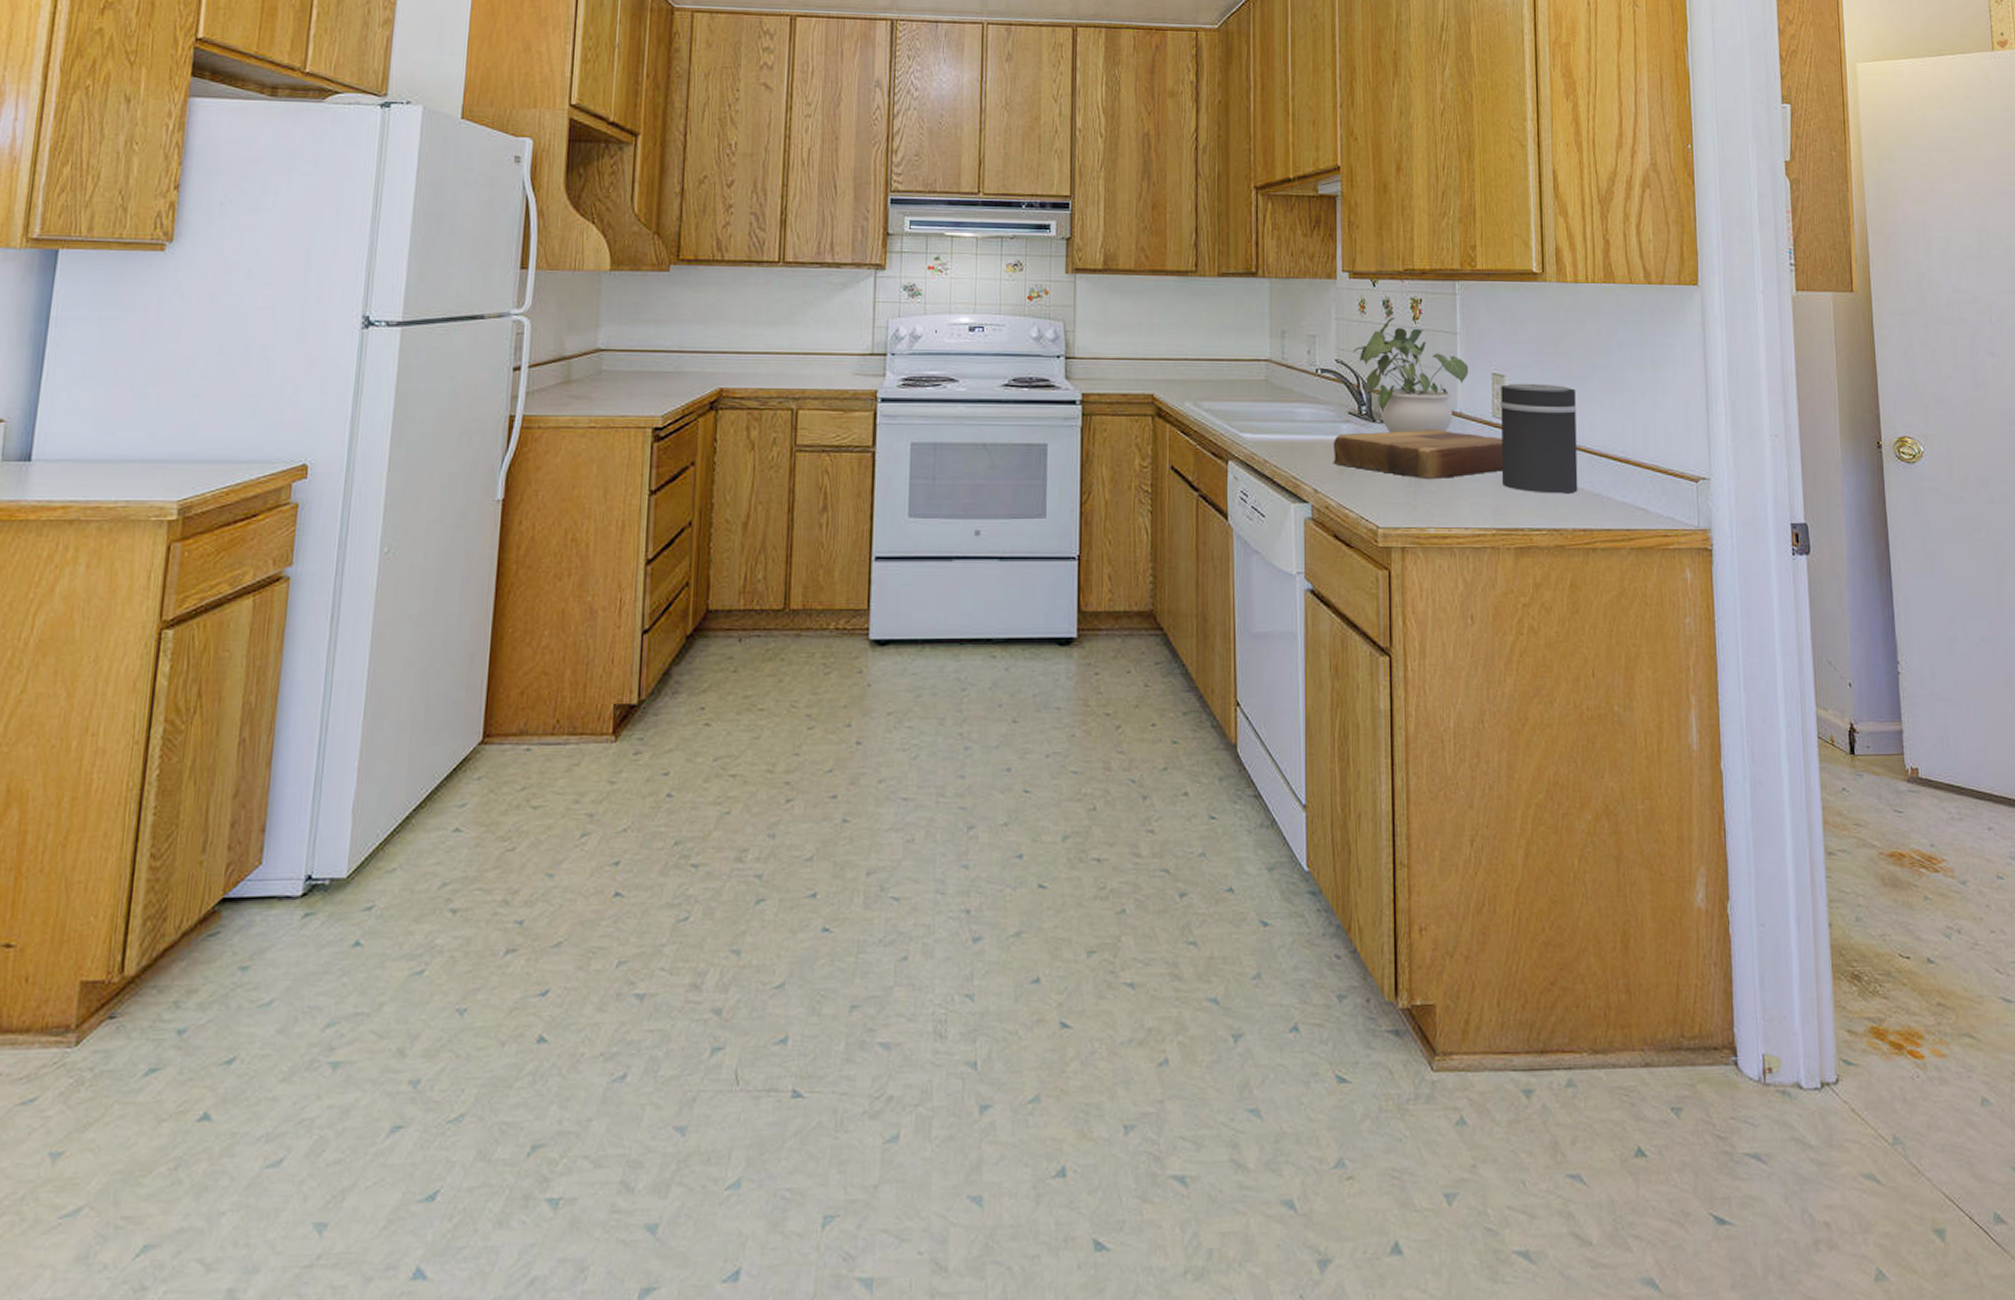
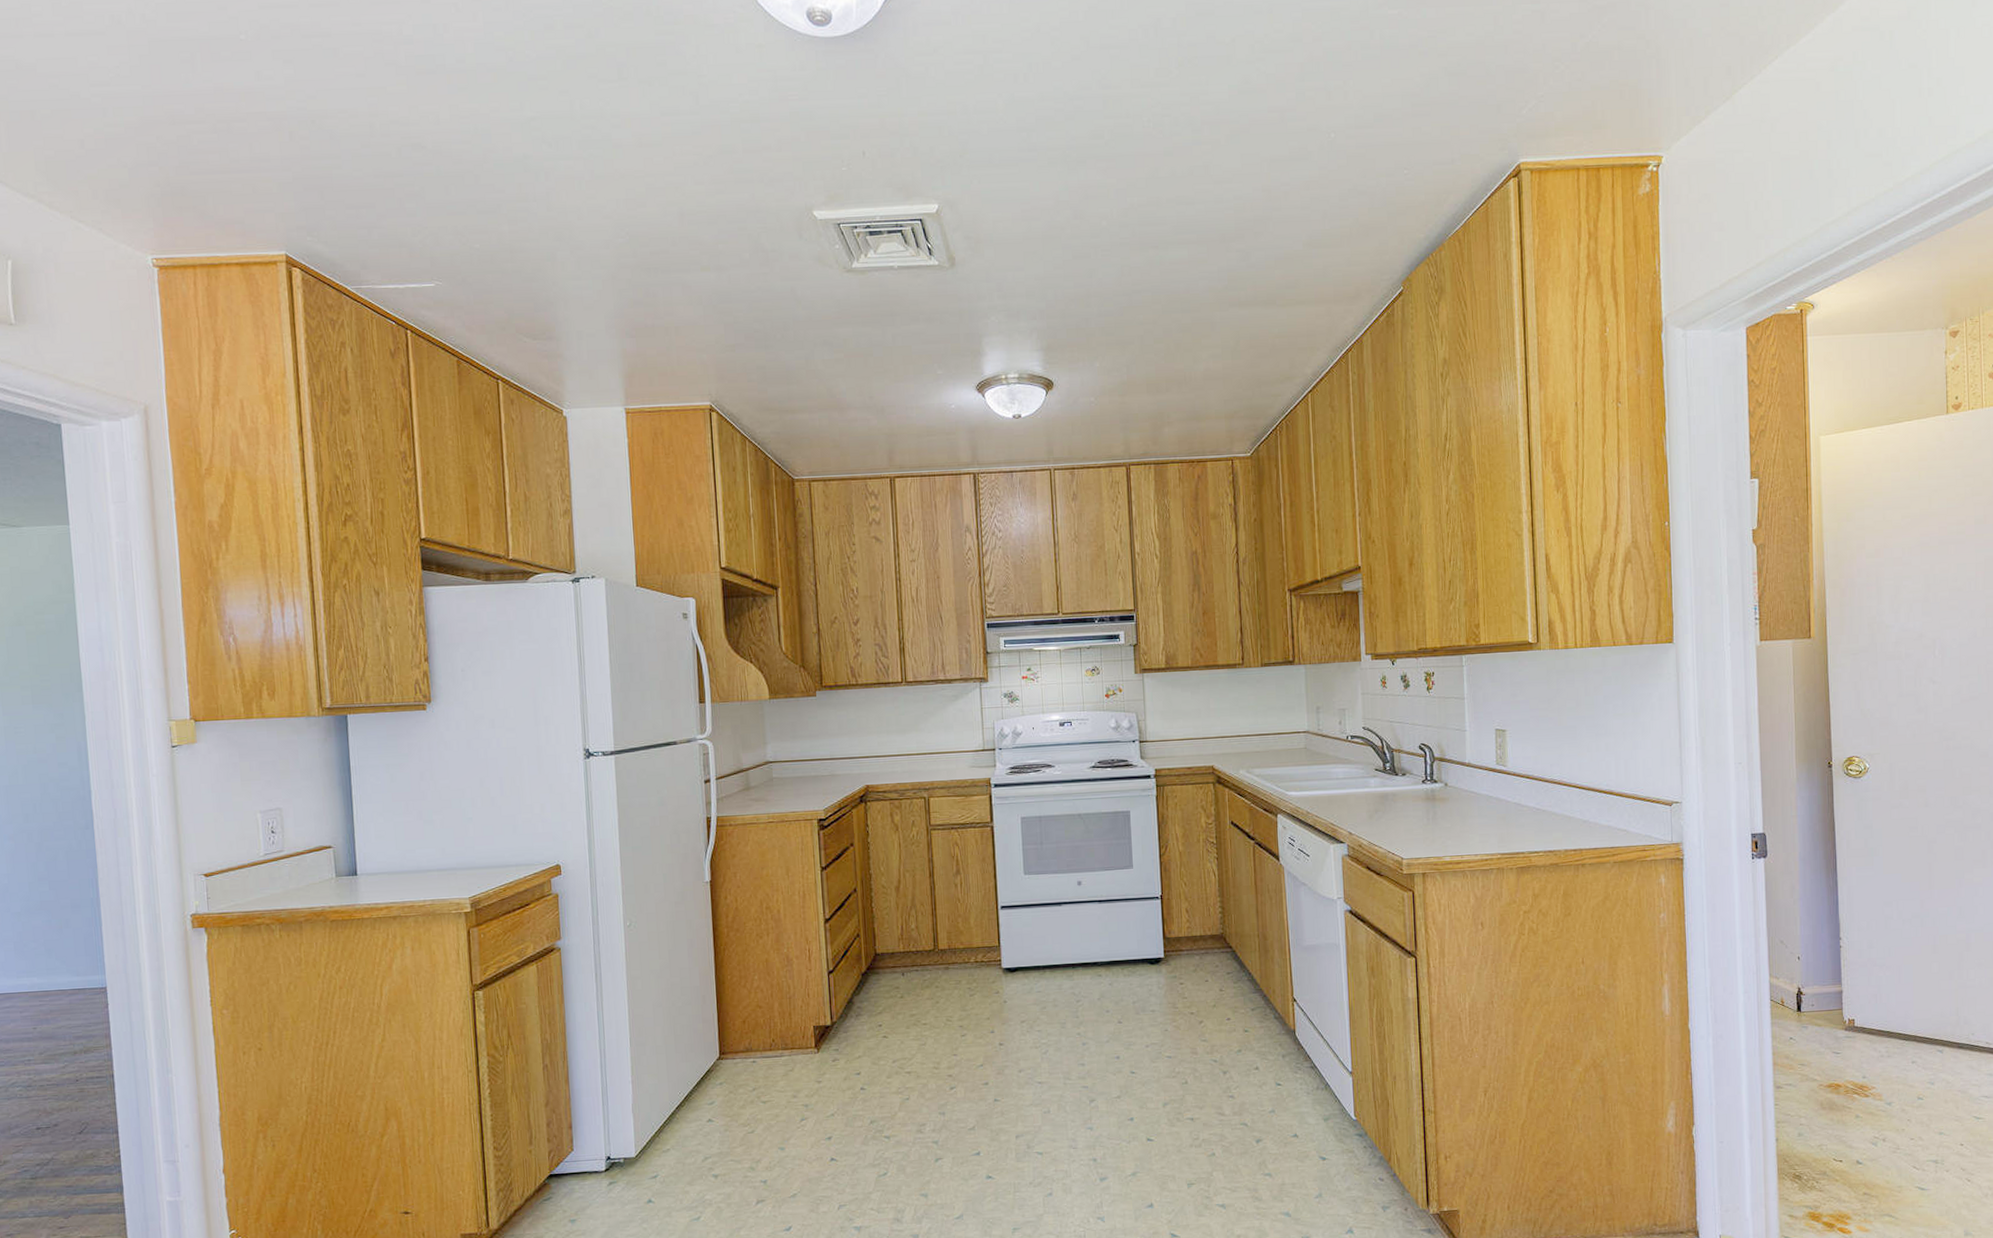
cutting board: present [1333,428,1504,480] -> none [1363,777,1506,819]
potted plant: present [1353,316,1469,433] -> none [1377,688,1476,783]
cylinder: present [1501,383,1578,494] -> none [1503,734,1569,823]

